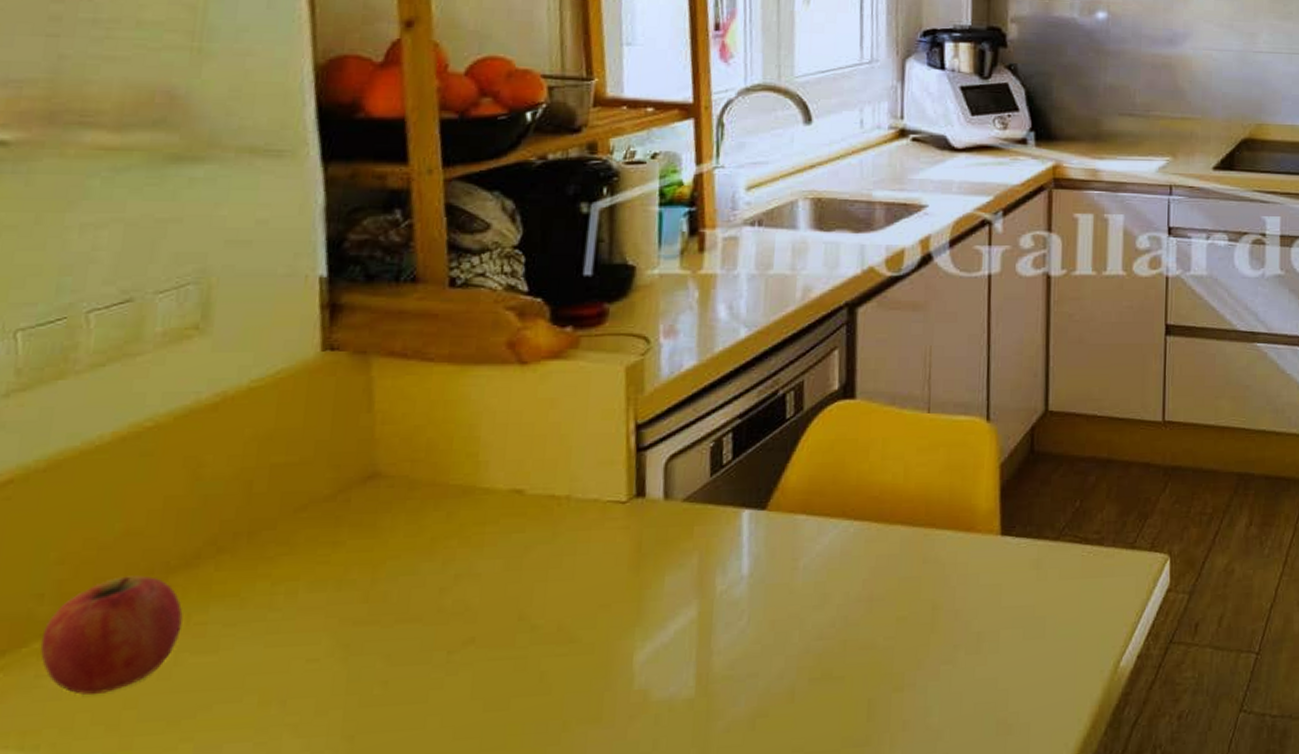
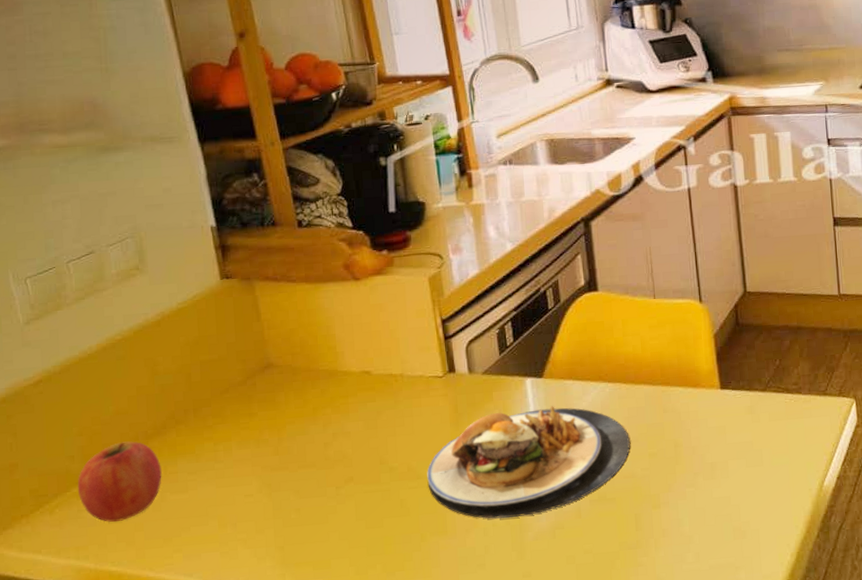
plate: none [583,549,874,702] -> present [427,406,630,519]

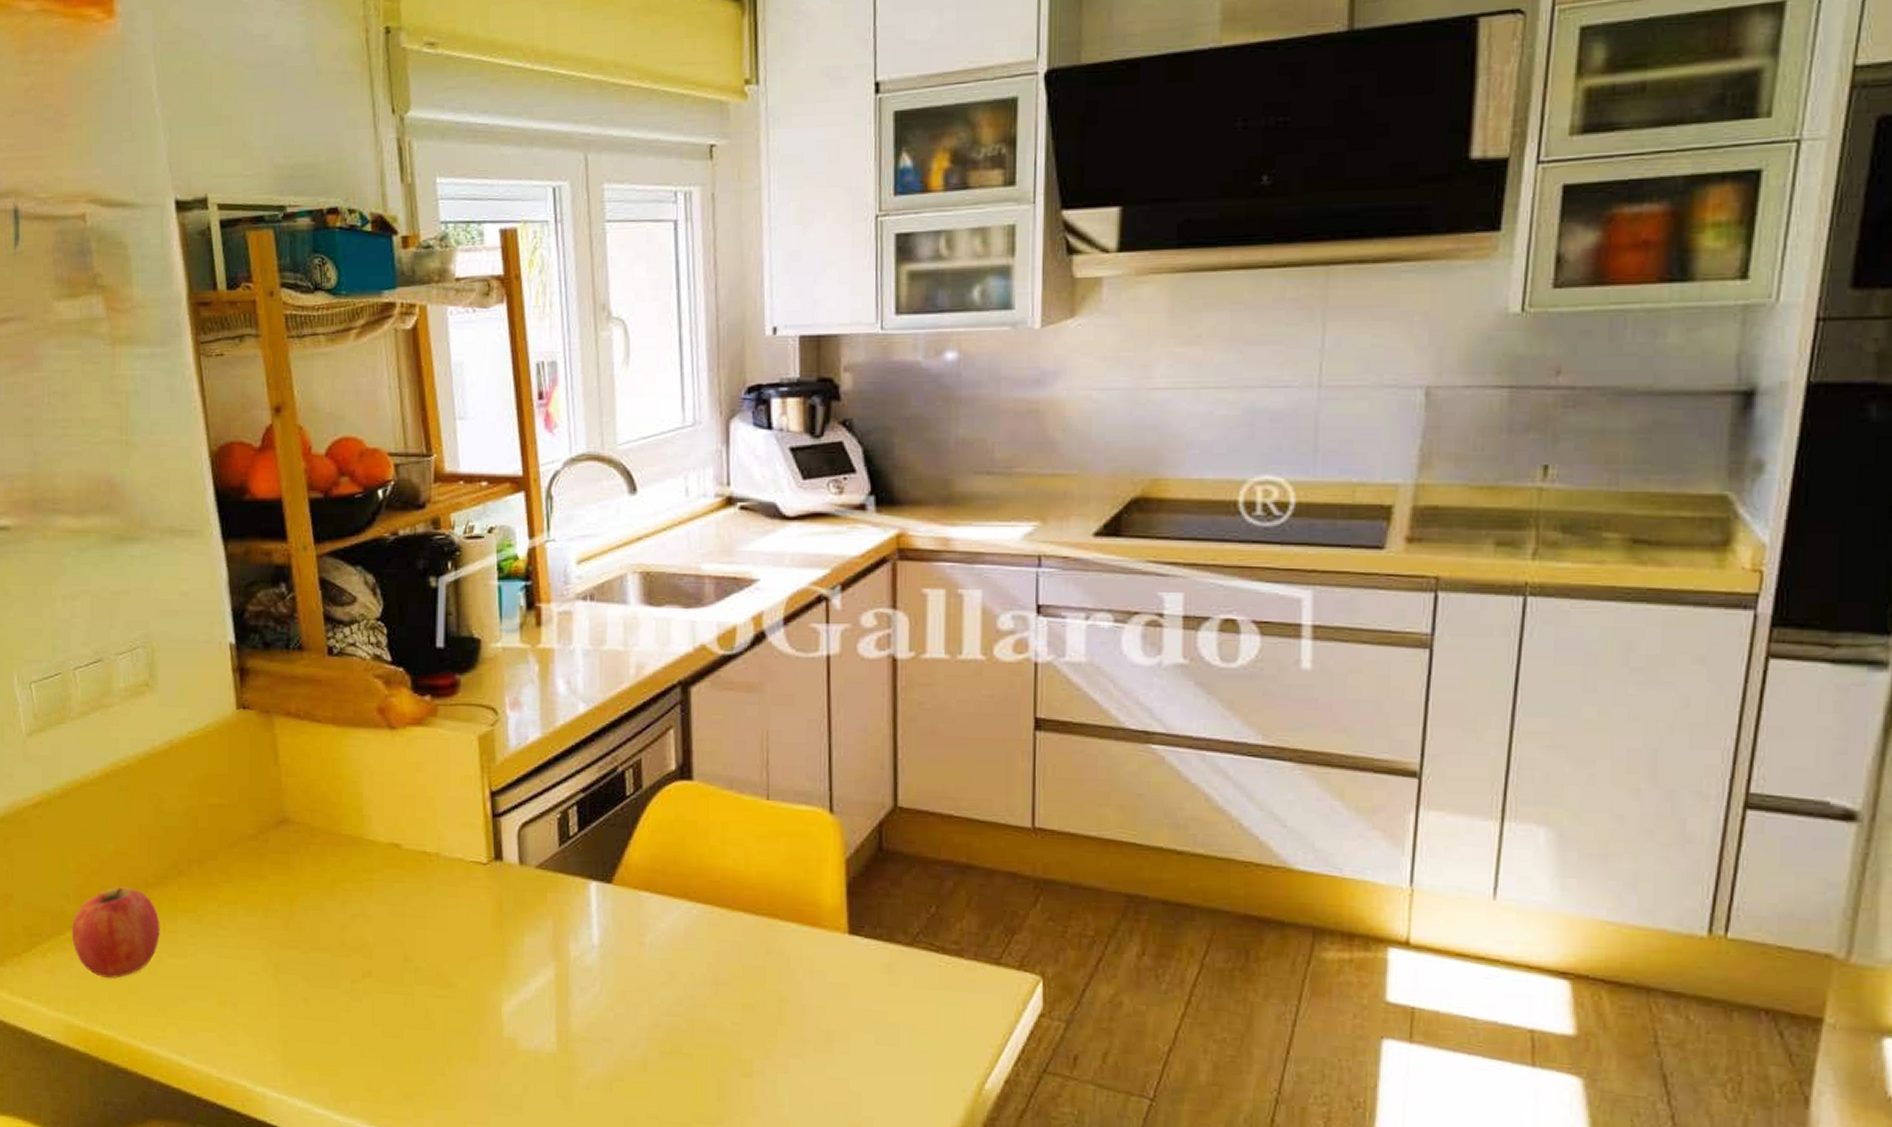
plate: present [427,406,630,519] -> none [459,919,719,1057]

